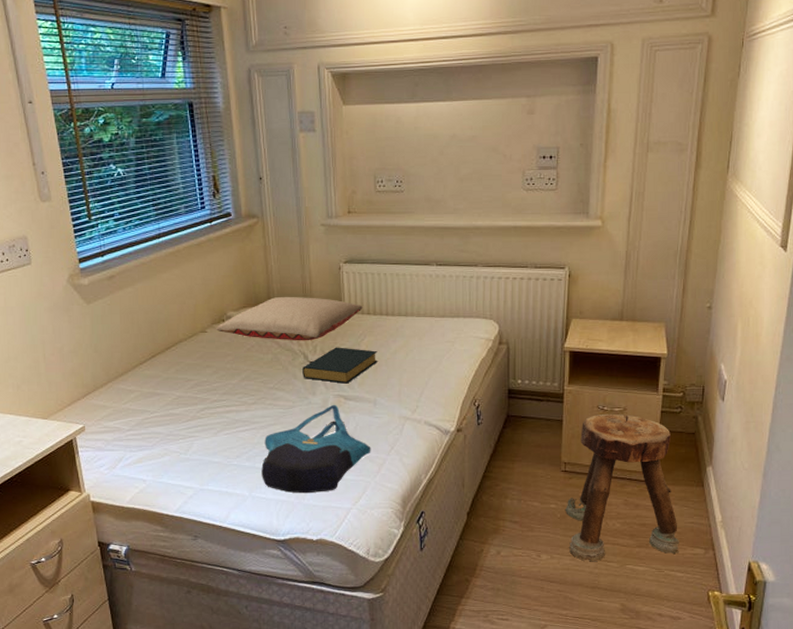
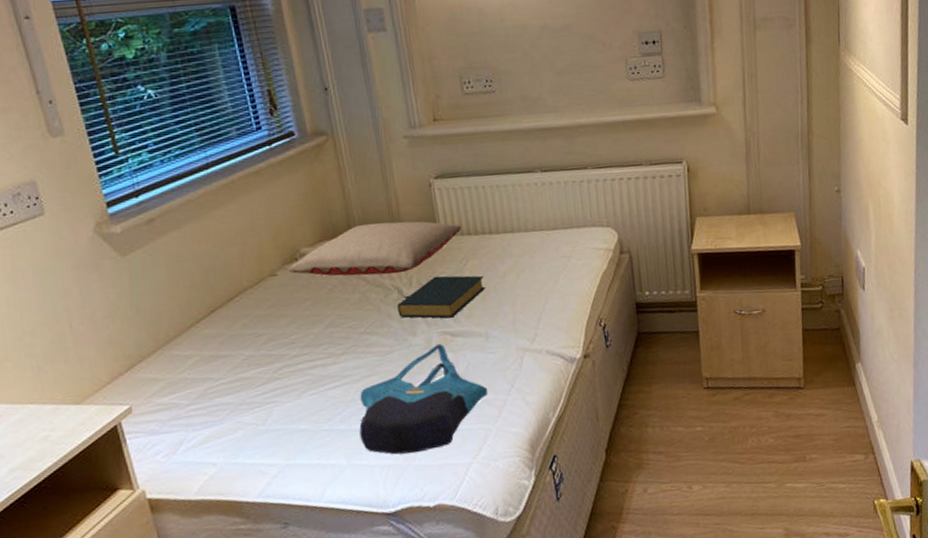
stool: present [565,413,679,561] -> none [712,317,839,486]

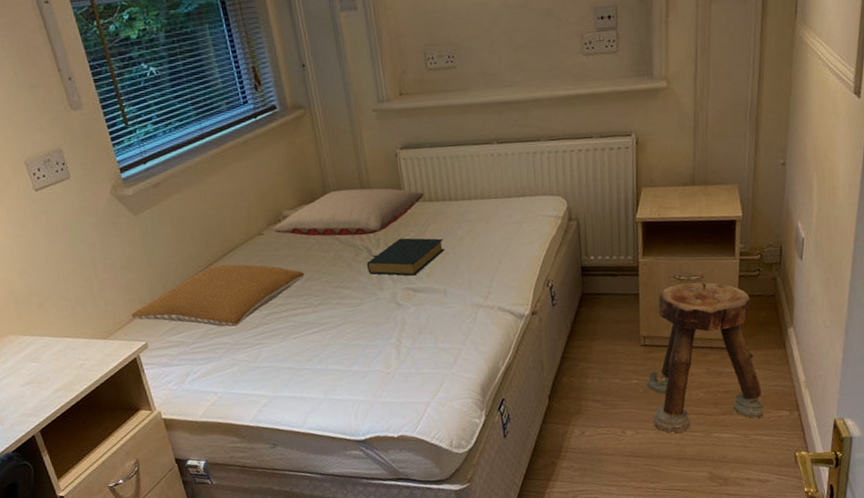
pillow: none [112,310,325,385] -> present [131,264,305,327]
tote bag: present [359,343,488,455] -> none [334,297,446,392]
stool: none [712,317,839,486] -> present [647,282,764,433]

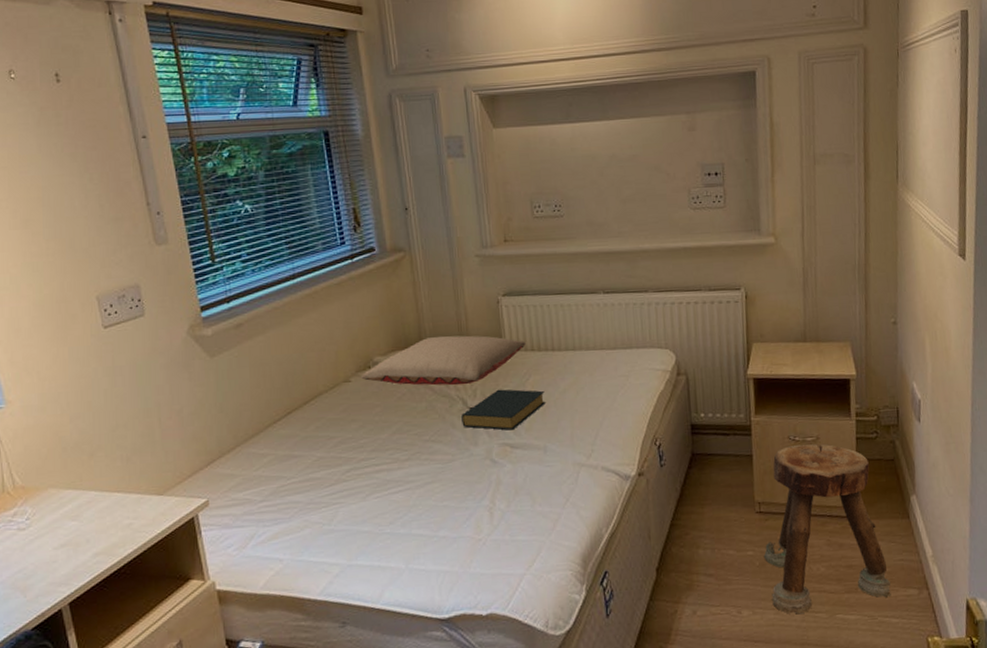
pillow: present [131,264,305,327] -> none [194,413,393,484]

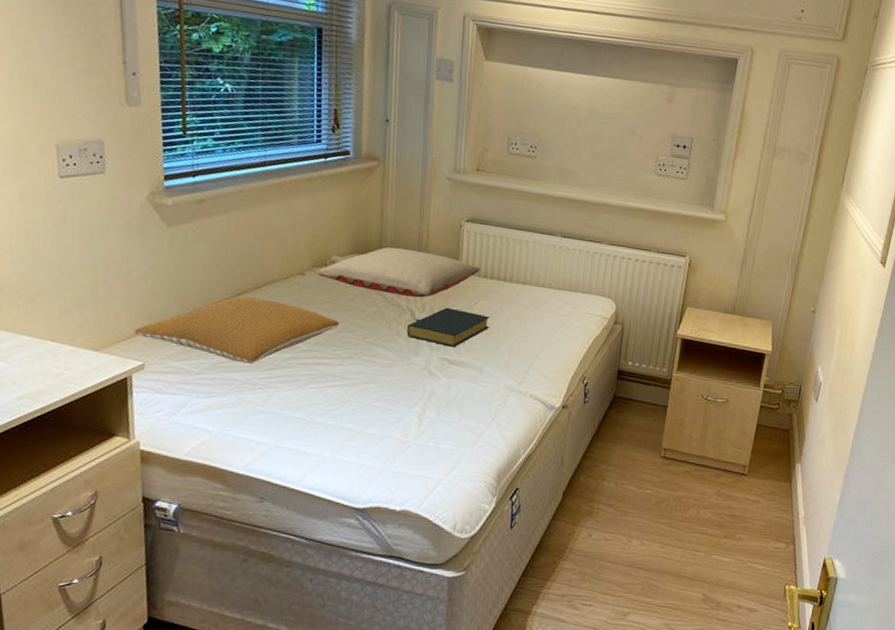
pillow: none [194,413,393,484] -> present [134,296,340,365]
stool: present [763,444,891,614] -> none [659,403,767,550]

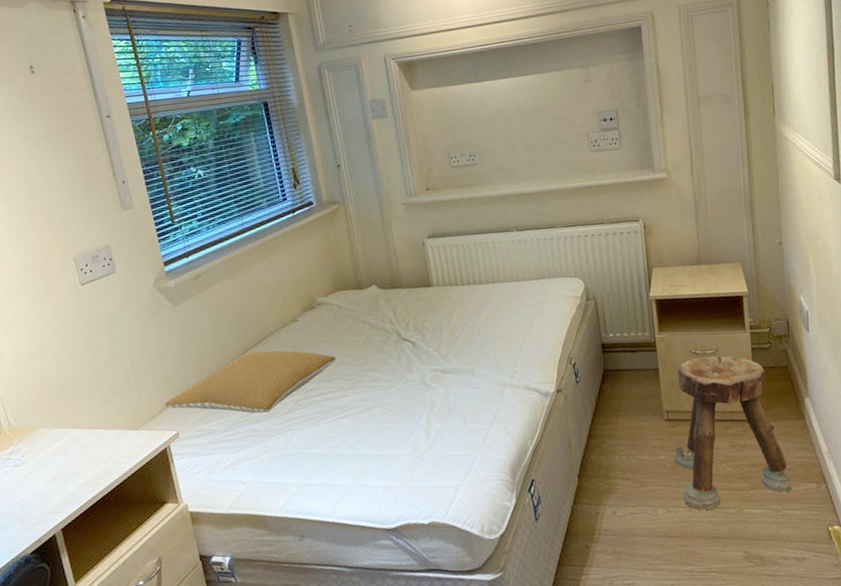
pillow: present [315,247,480,298] -> none [306,274,450,322]
hardback book: present [407,307,490,347] -> none [397,320,471,357]
stool: none [659,403,767,550] -> present [674,356,793,511]

